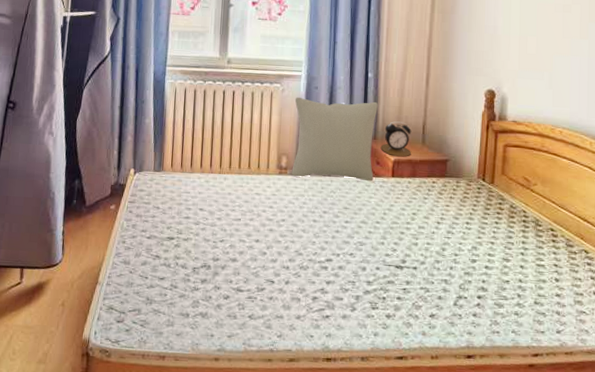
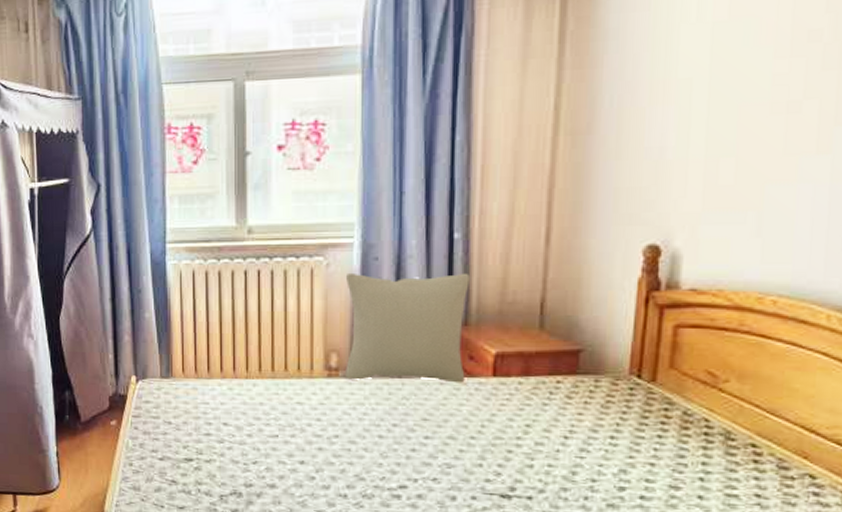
alarm clock: present [380,121,412,157] -> none [475,299,523,349]

